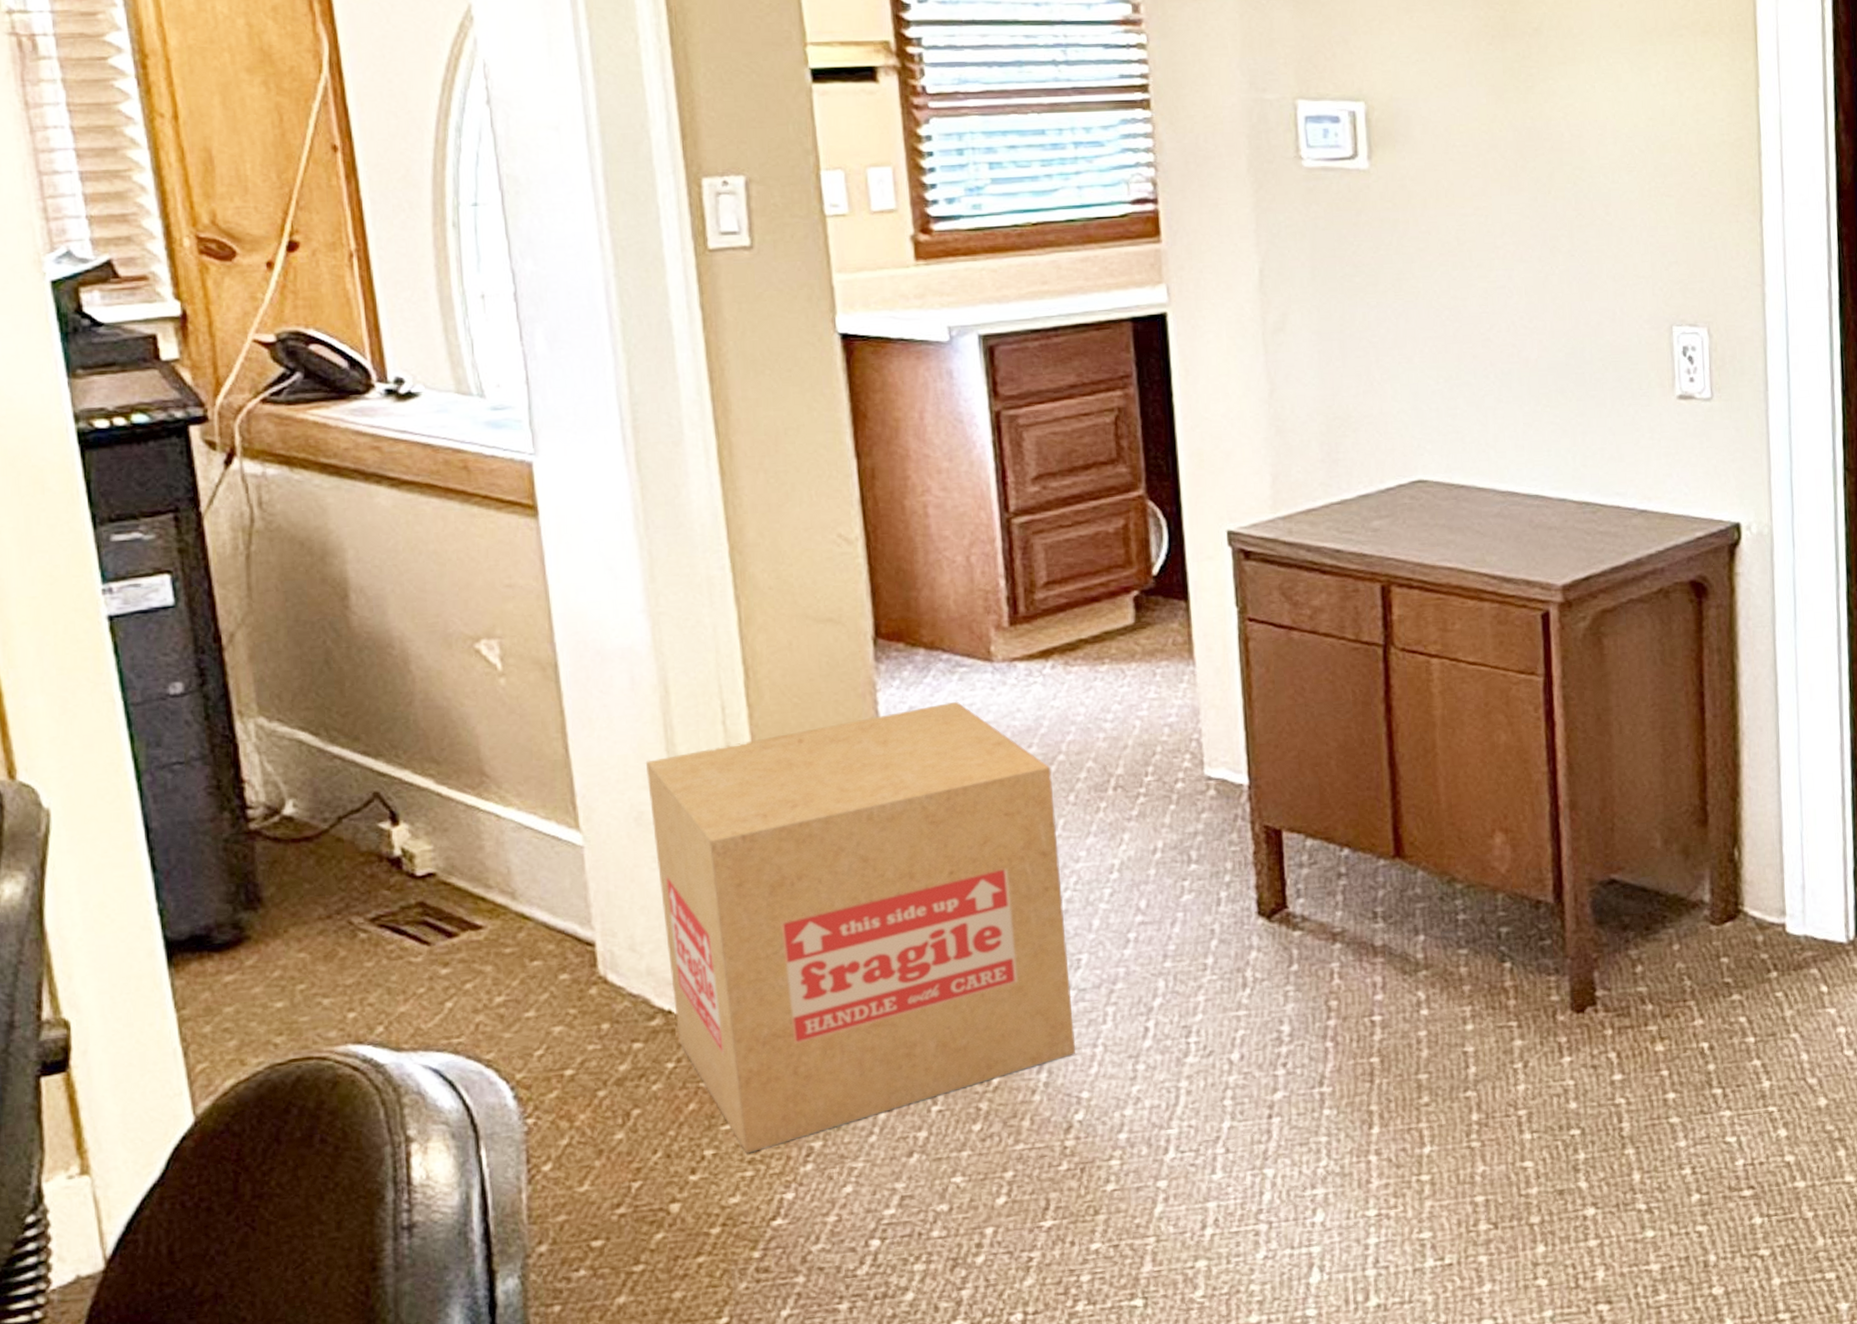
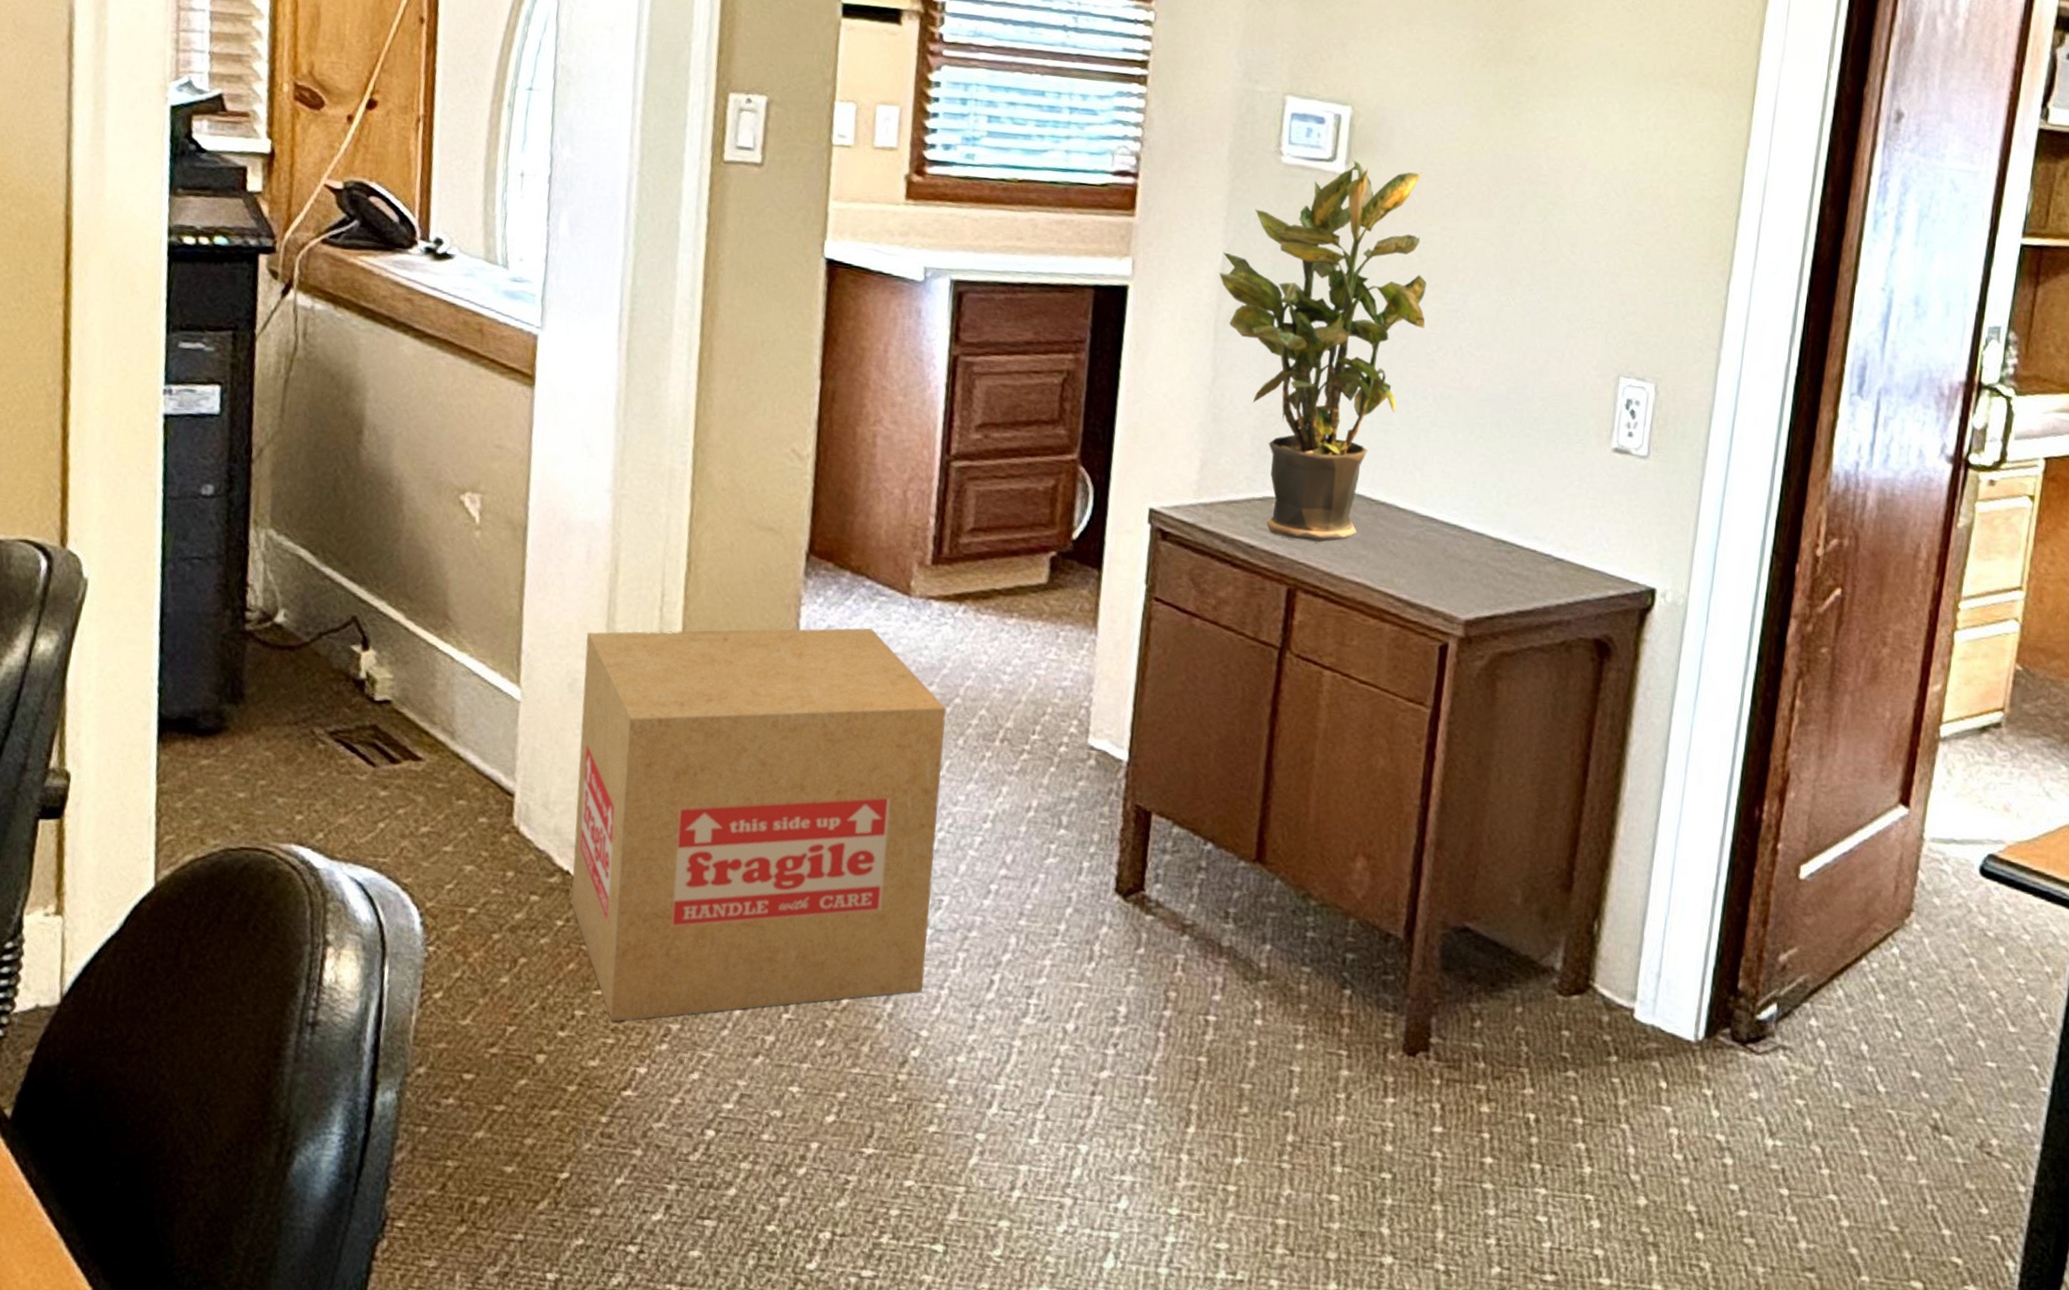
potted plant: none [1258,154,1475,536] -> present [1219,159,1427,543]

